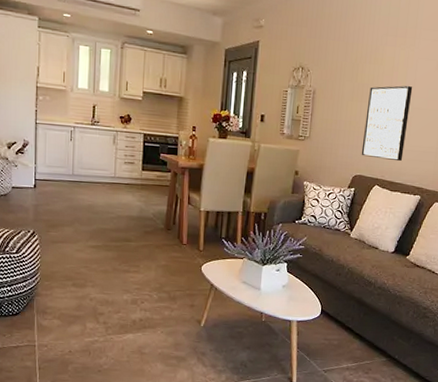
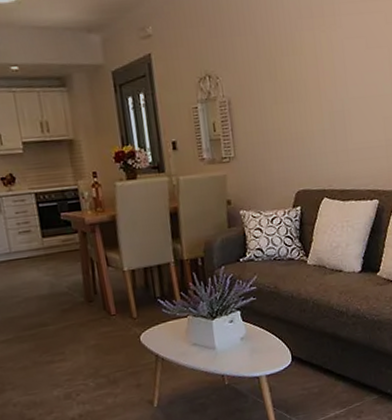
wall art: present [361,85,413,162] -> none [294,72,349,167]

